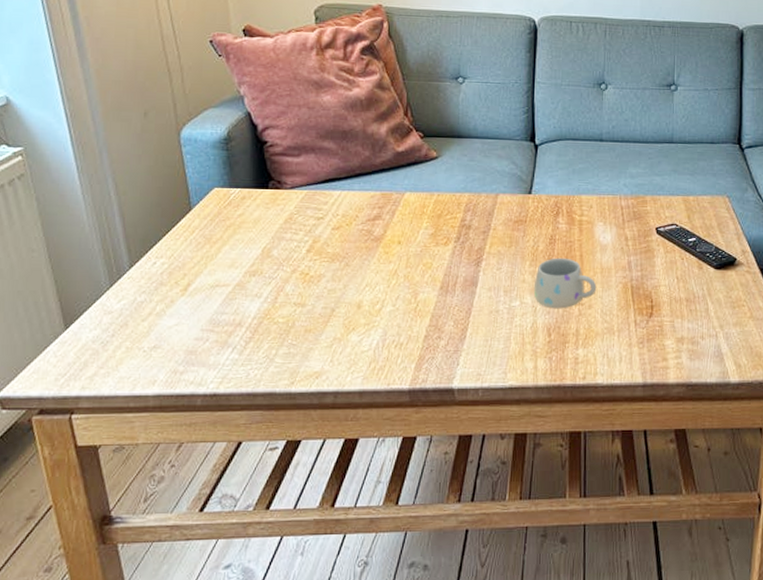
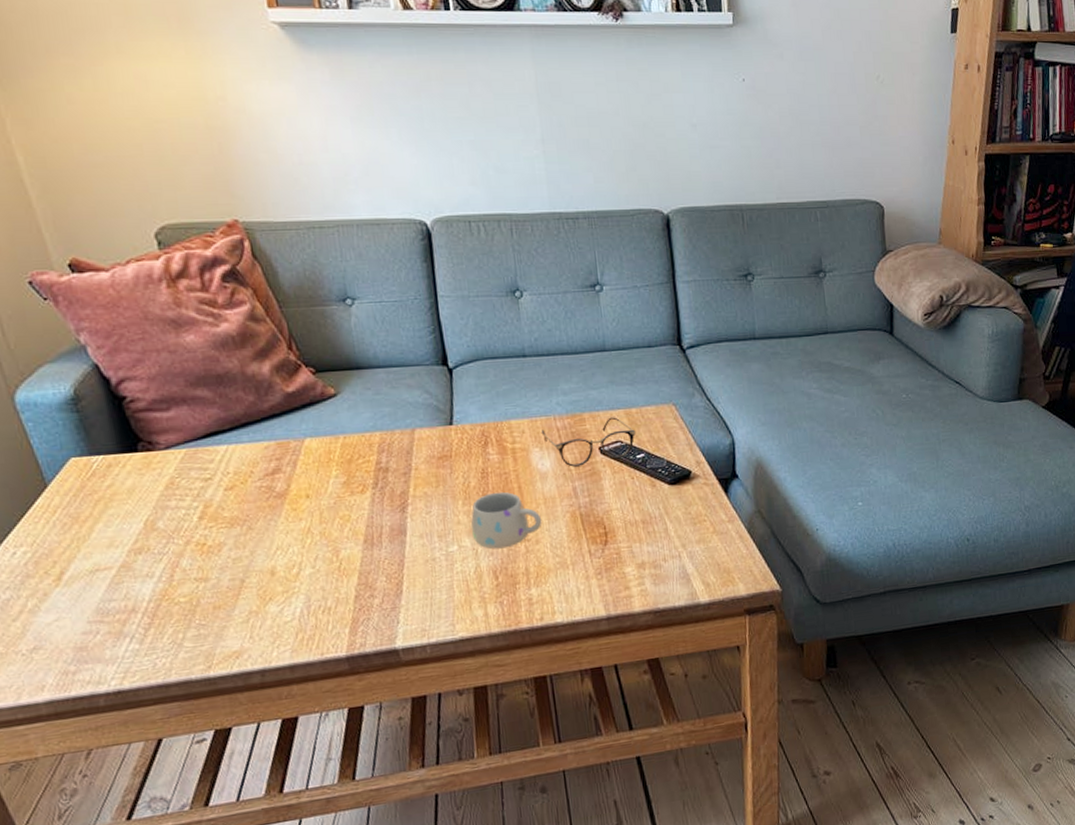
eyeglasses: none [606,202,690,243] -> present [541,417,635,467]

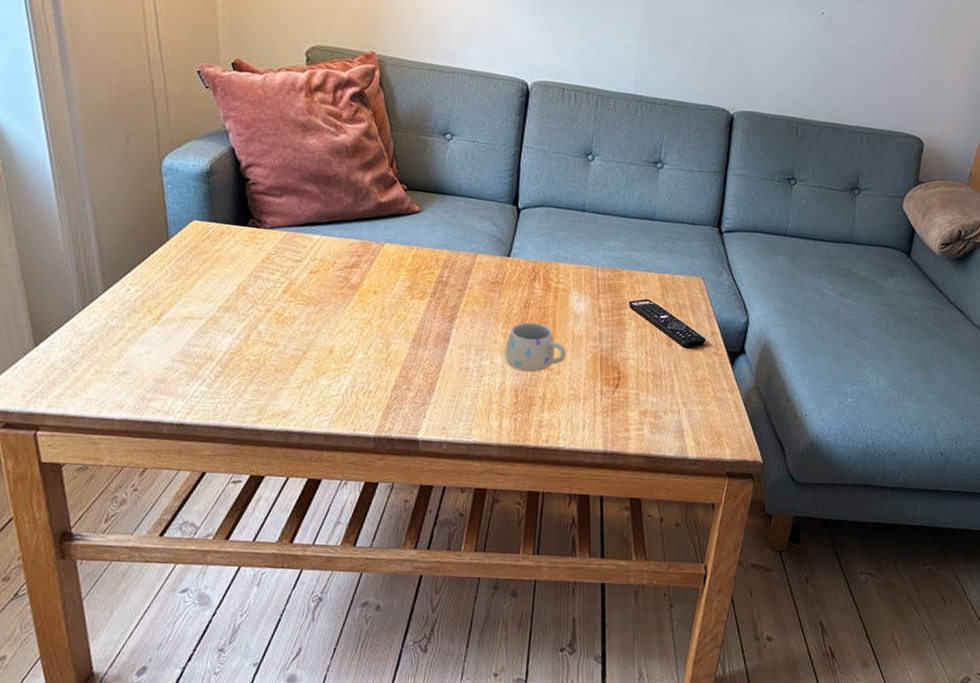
eyeglasses: present [541,417,635,467] -> none [583,276,664,316]

